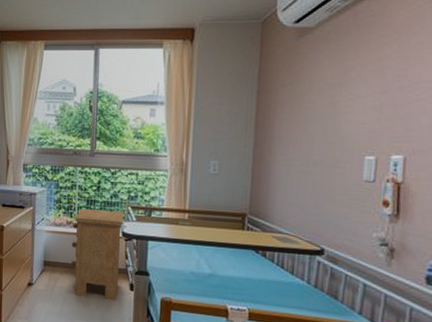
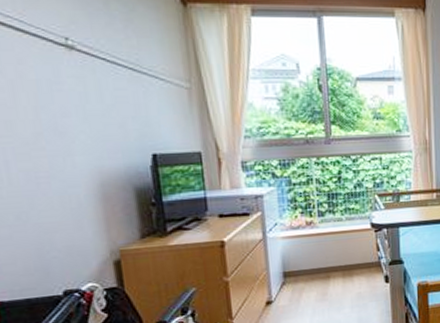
nightstand: present [70,209,125,301] -> none [313,201,373,303]

